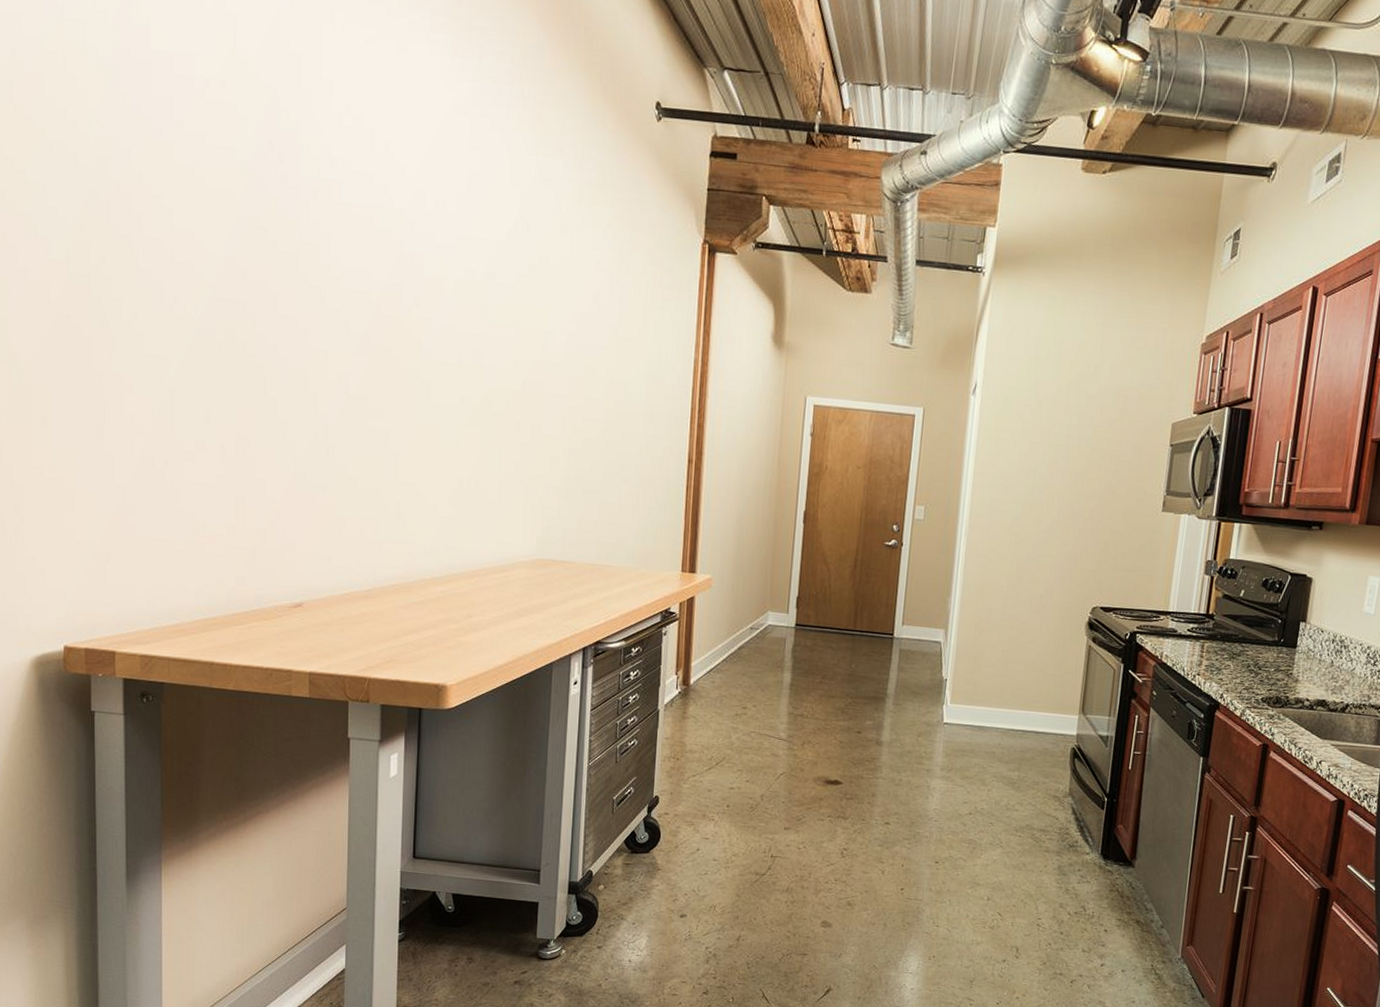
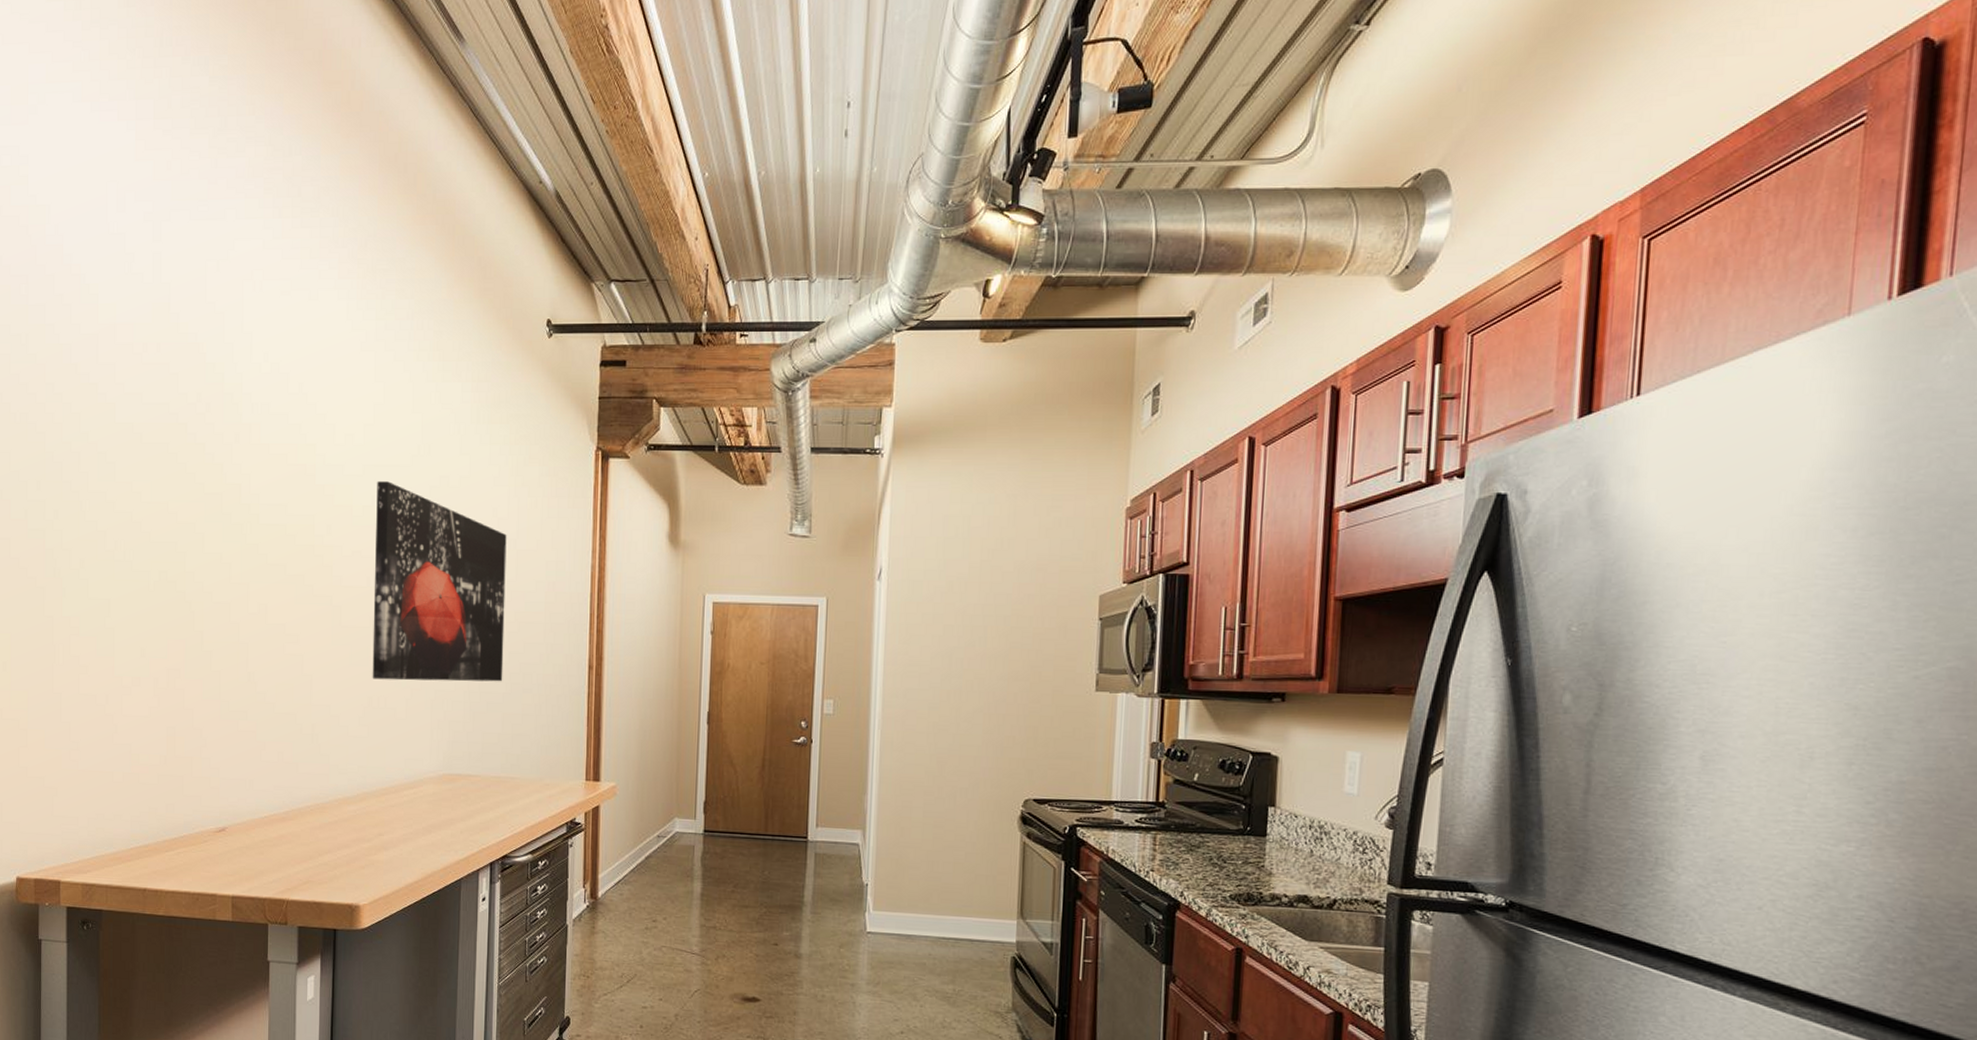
wall art: none [463,255,608,471] -> present [372,481,507,682]

